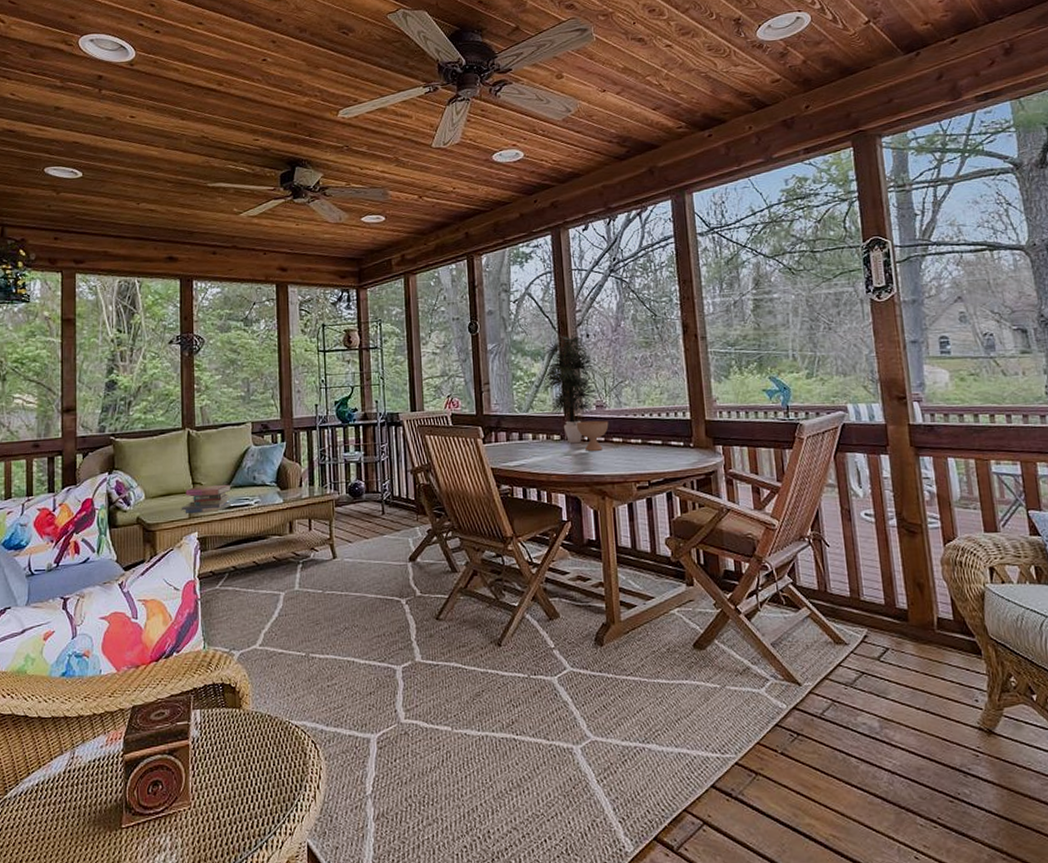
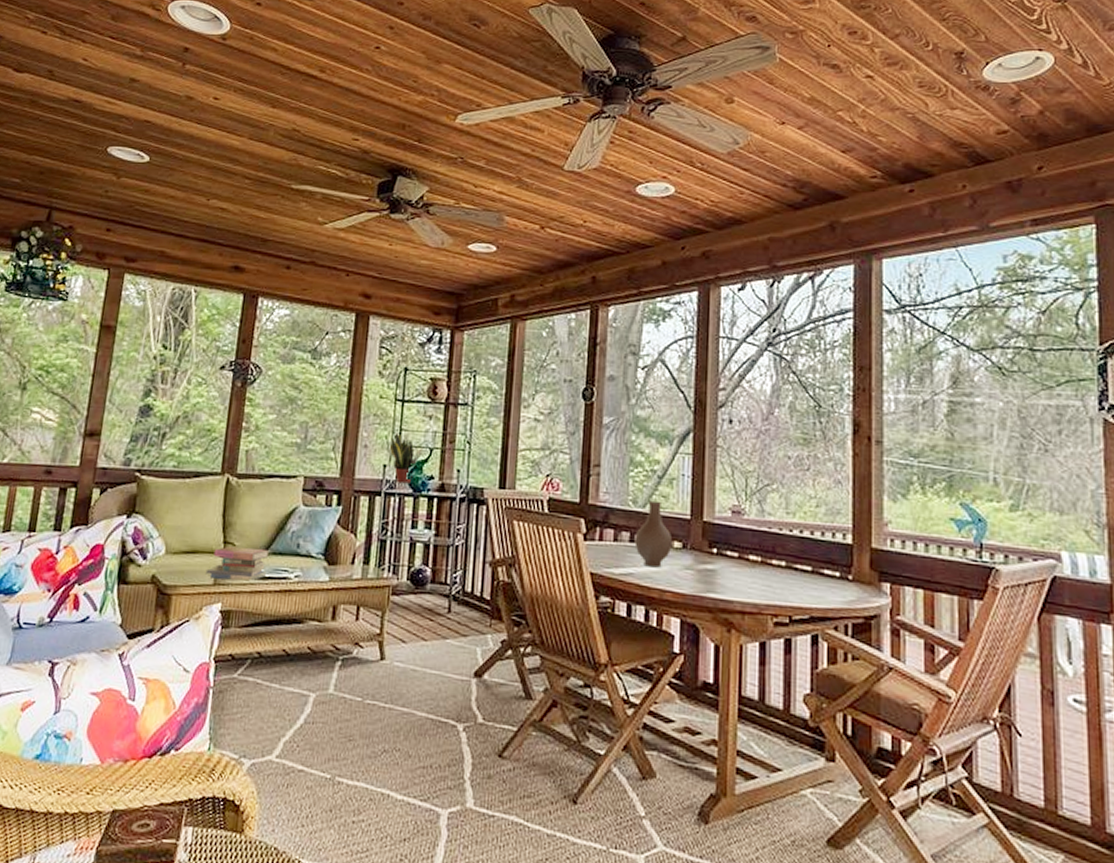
potted plant: none [319,377,347,418] -> present [390,432,424,484]
vase: none [523,406,553,458] -> present [634,502,673,568]
plant: present [540,335,599,443] -> none [664,418,737,555]
bowl: present [576,420,609,451] -> none [703,528,746,569]

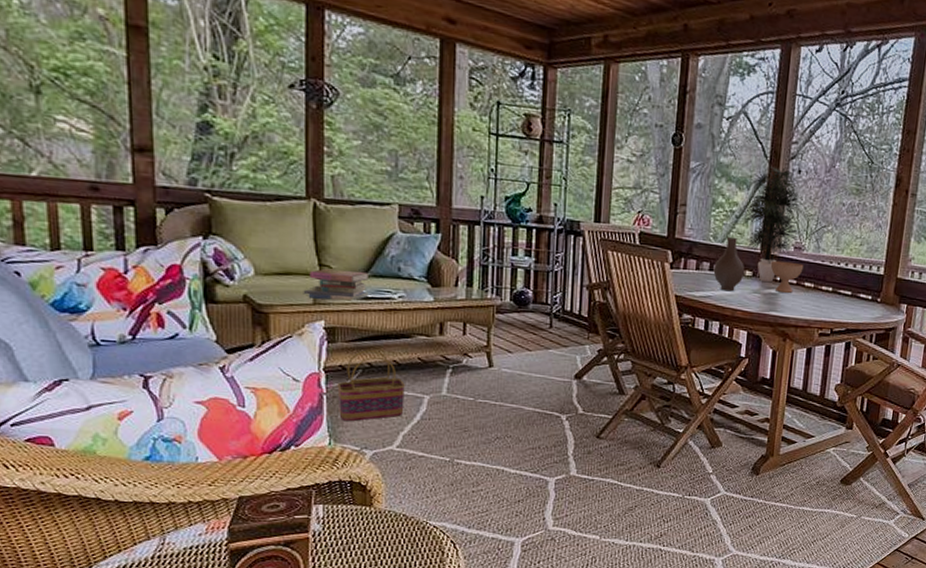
basket: none [222,637,292,723] -> present [337,350,405,422]
potted plant: present [390,432,424,484] -> none [487,165,521,215]
plant: none [664,418,737,555] -> present [742,167,801,282]
bowl: none [703,528,746,569] -> present [770,260,804,293]

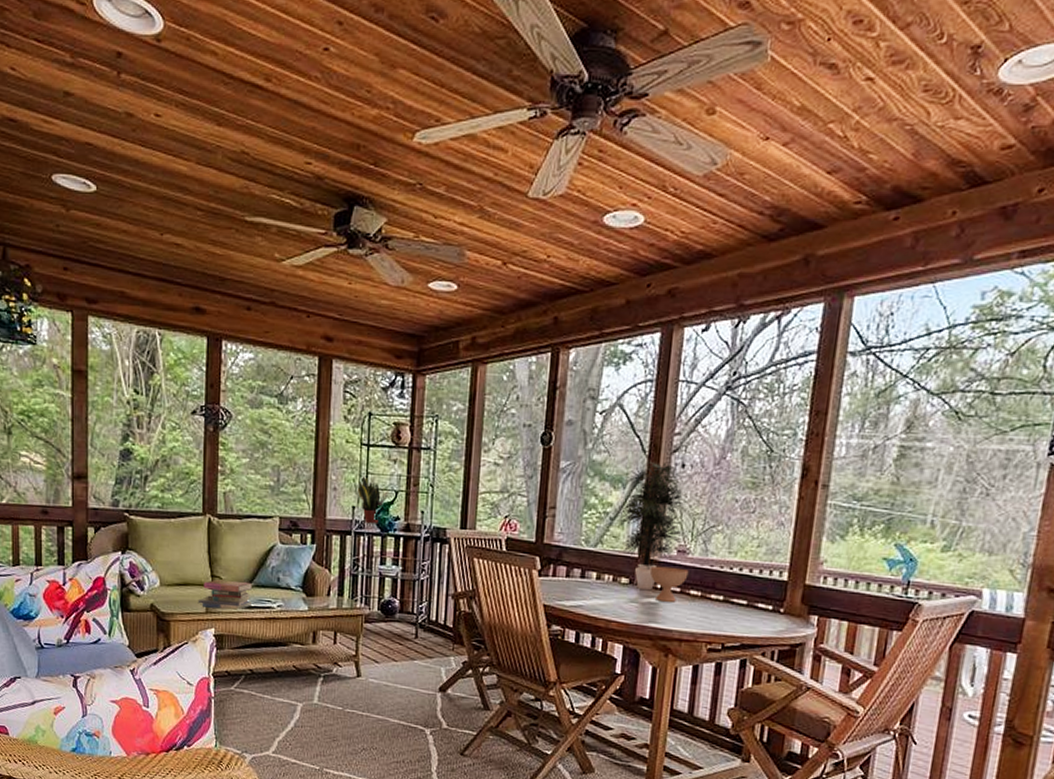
basket: present [337,350,405,422] -> none [223,657,281,726]
potted plant: none [487,165,521,215] -> present [358,476,390,524]
vase: present [713,237,745,292] -> none [585,541,621,601]

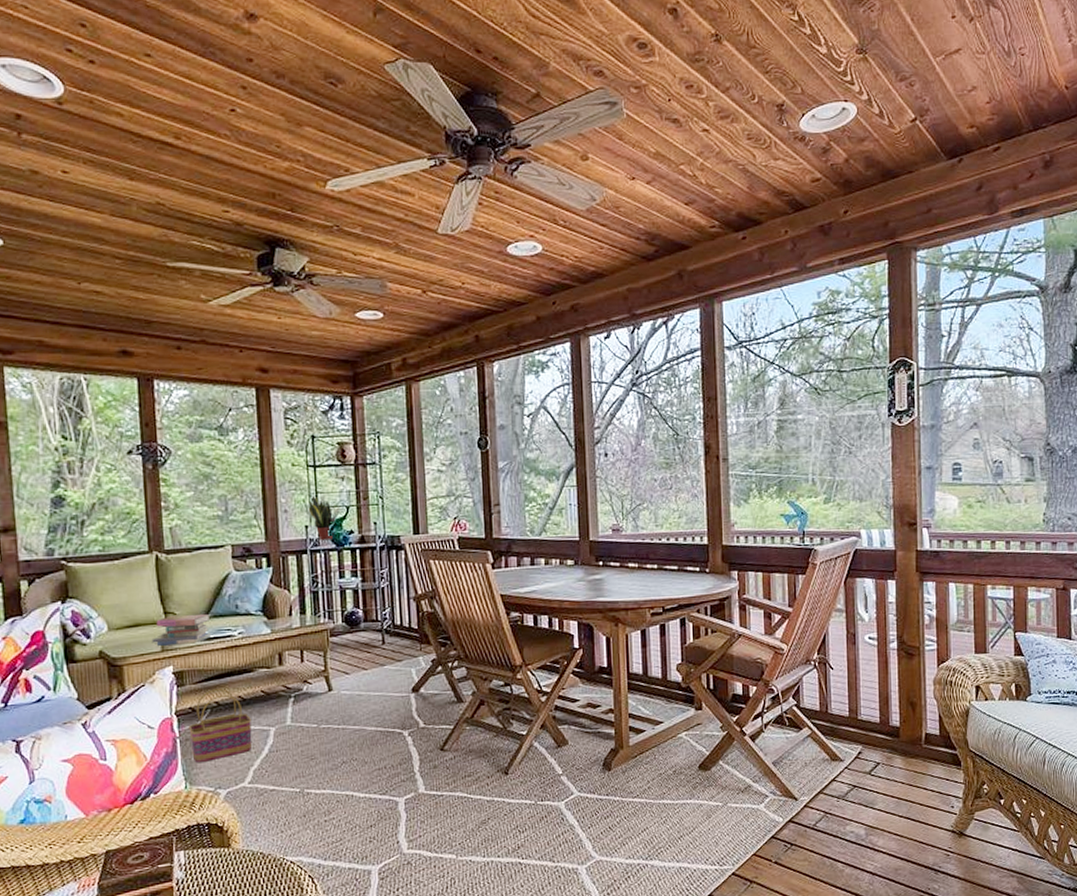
basket: none [223,657,281,726] -> present [188,689,252,763]
plant: present [617,462,685,590] -> none [554,454,616,568]
bowl: present [649,566,689,602] -> none [591,544,625,577]

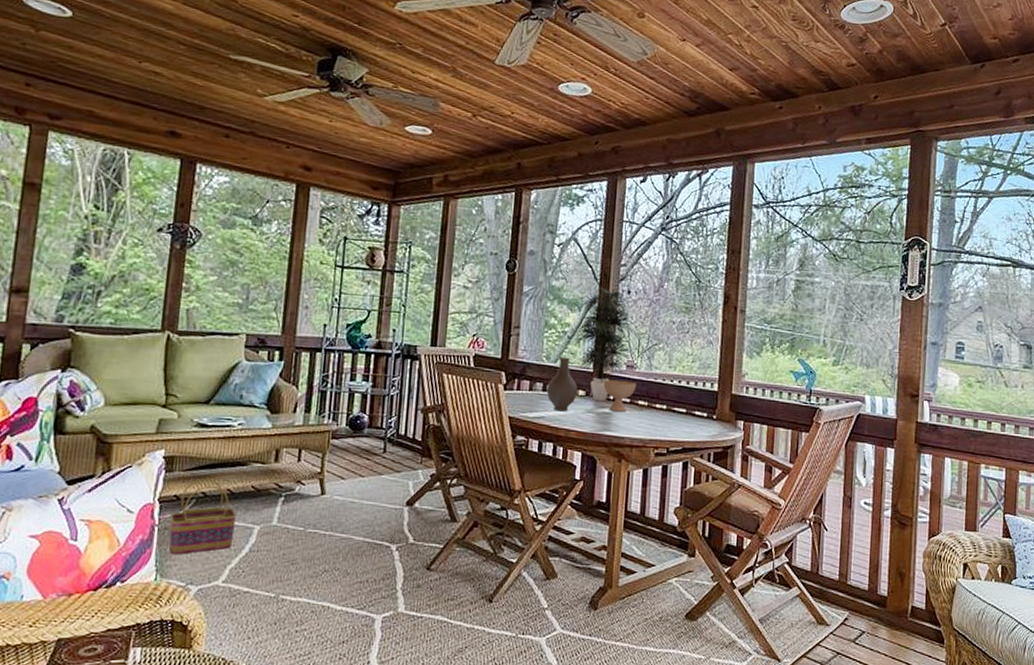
books: present [151,613,210,646] -> none [147,397,211,430]
potted plant: present [309,495,341,541] -> none [330,295,363,342]
vase: none [535,529,567,584] -> present [546,358,578,412]
plant: none [554,454,616,568] -> present [574,288,632,401]
bowl: none [591,544,625,577] -> present [603,379,637,412]

